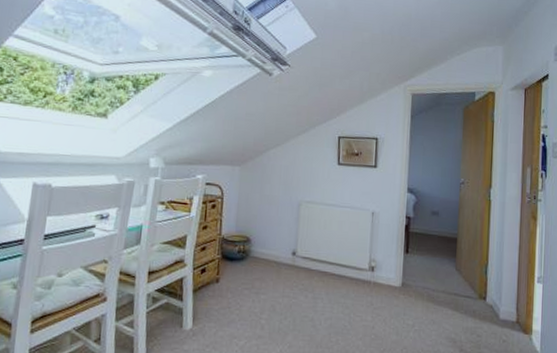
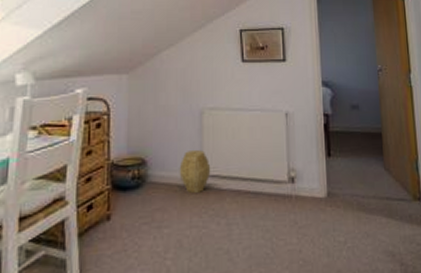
woven basket: none [276,235,304,270] -> present [179,150,211,193]

